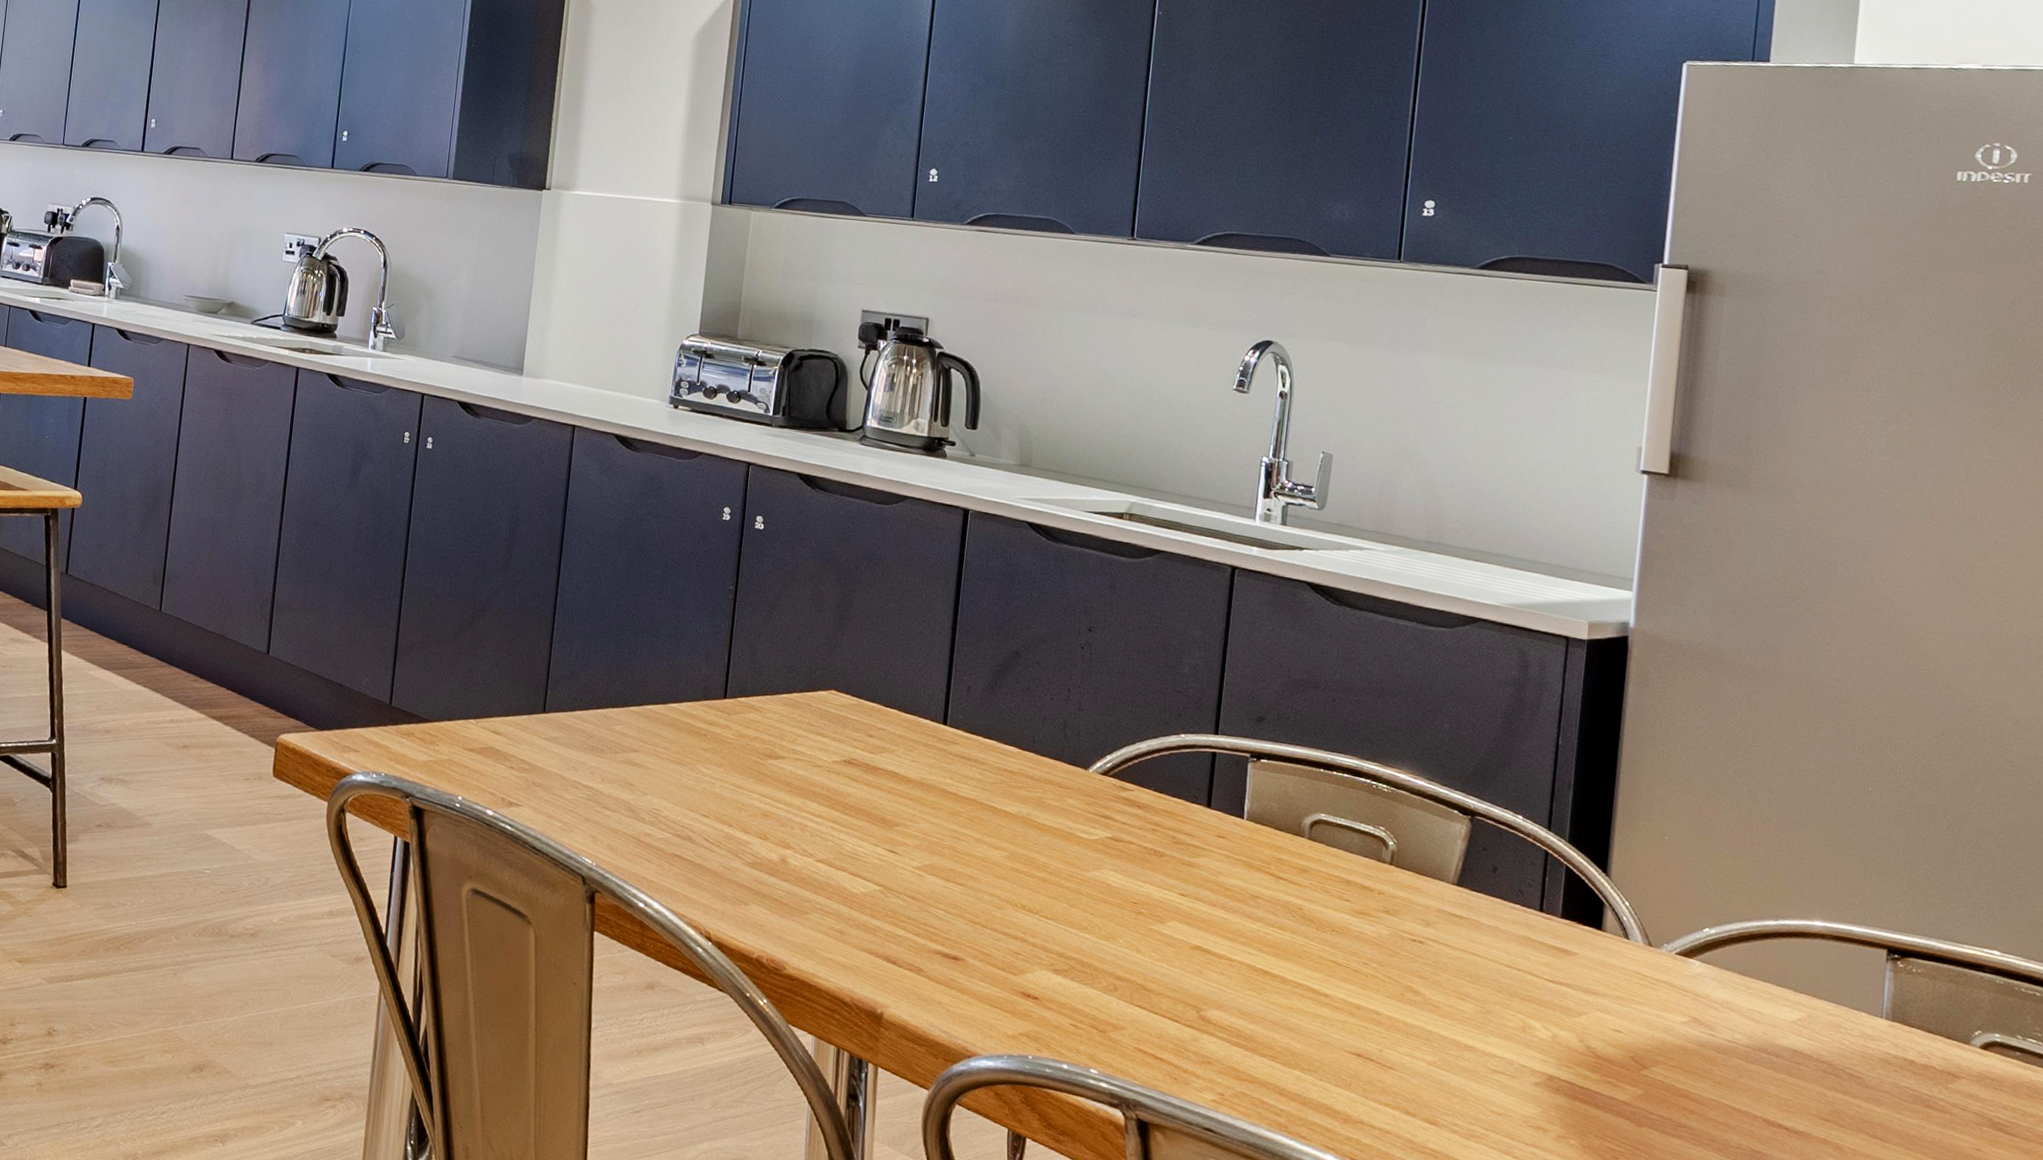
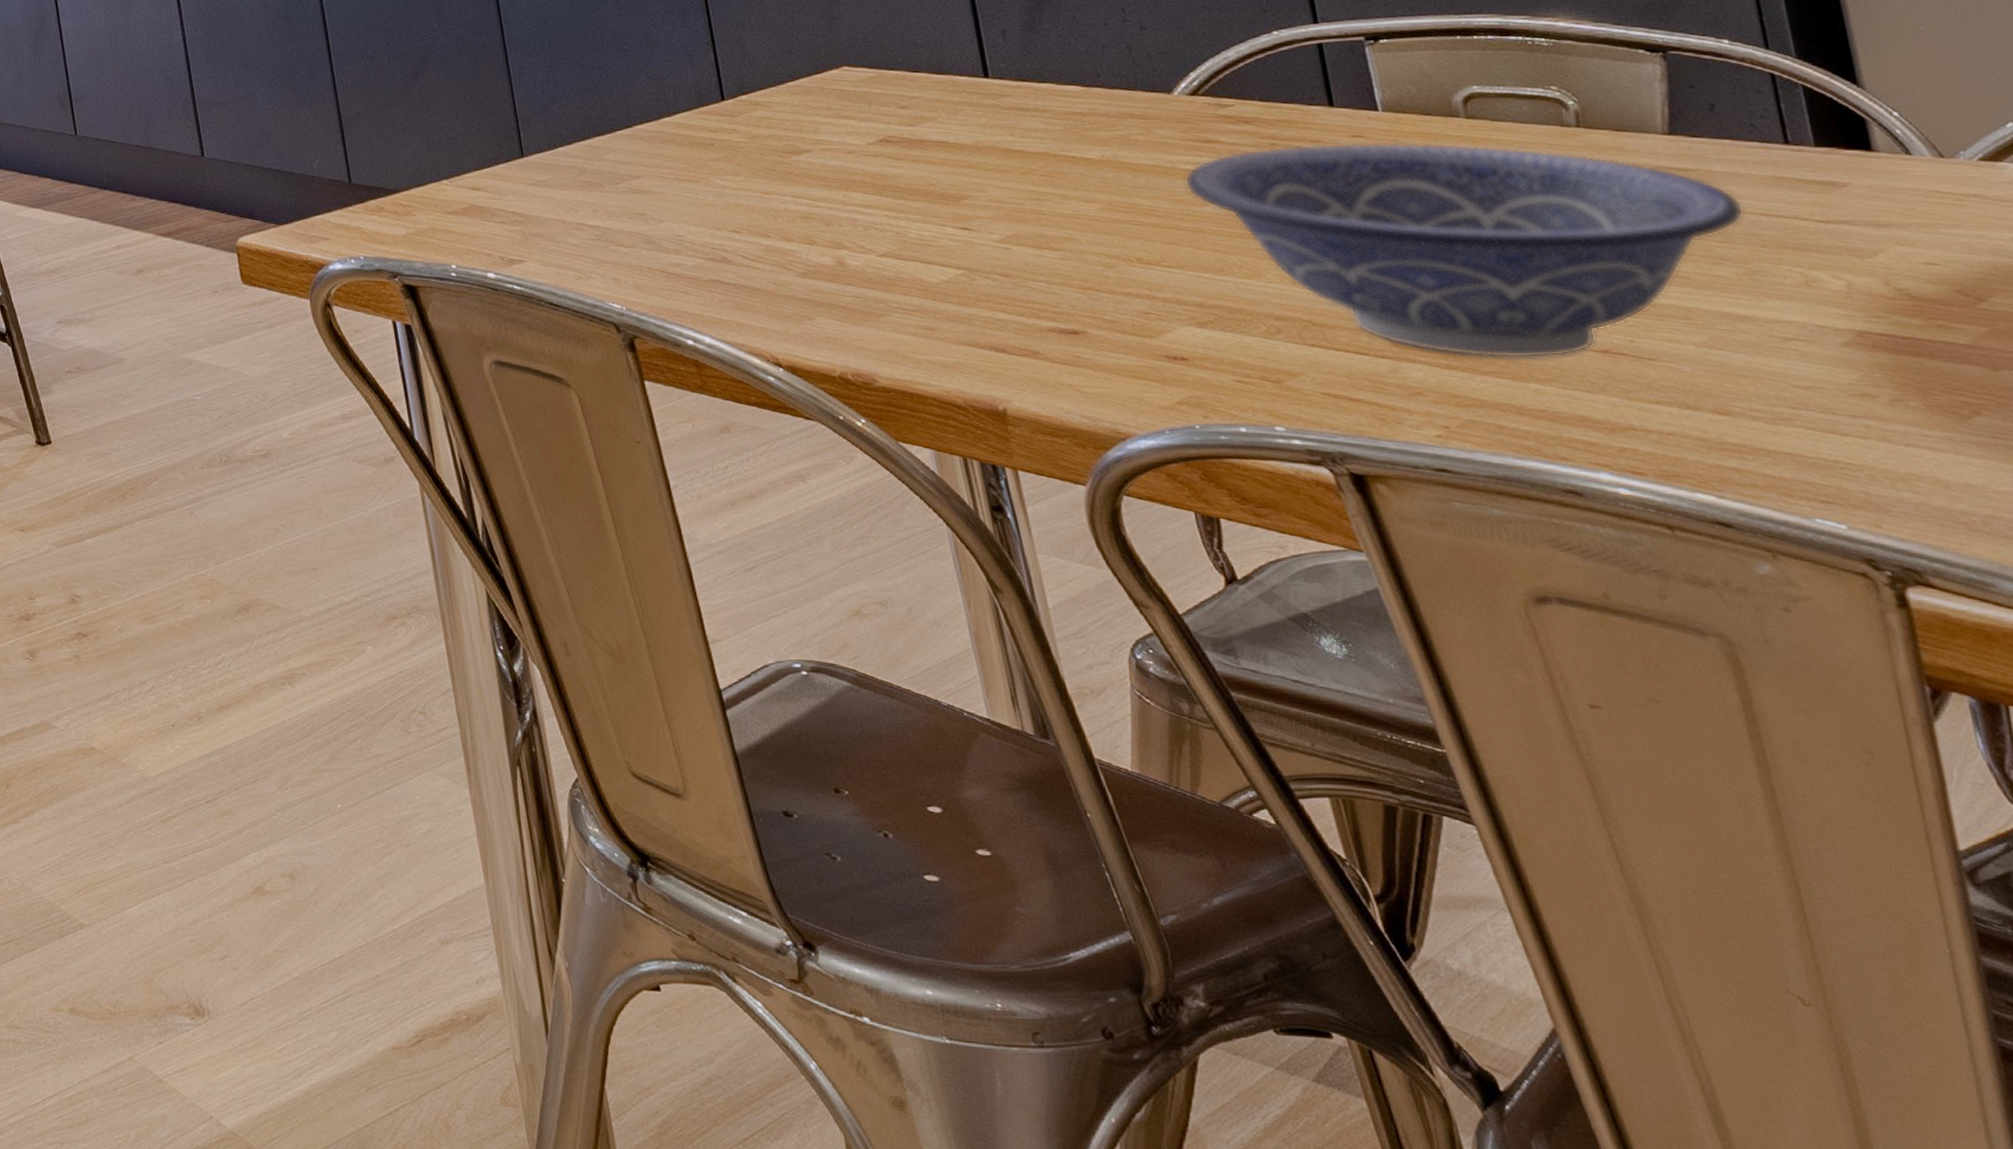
decorative bowl: none [1076,830,1495,1054] -> present [1184,142,1745,359]

